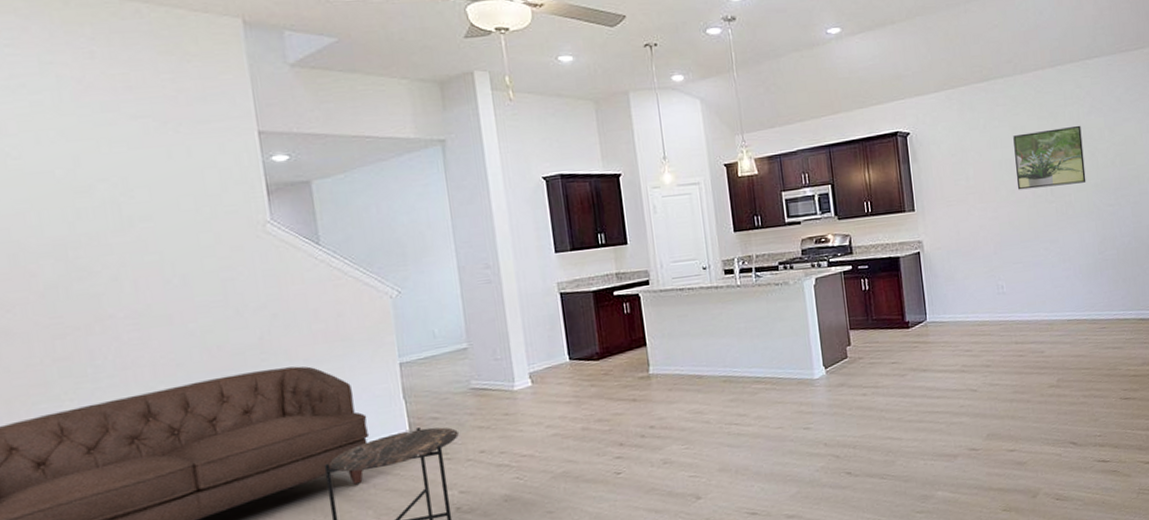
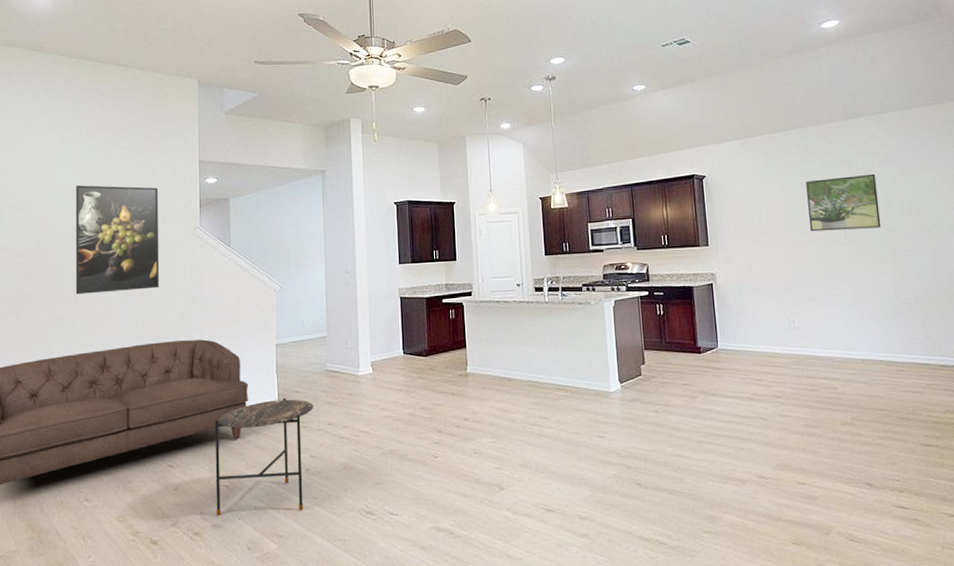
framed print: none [63,170,220,324] -> present [75,185,160,295]

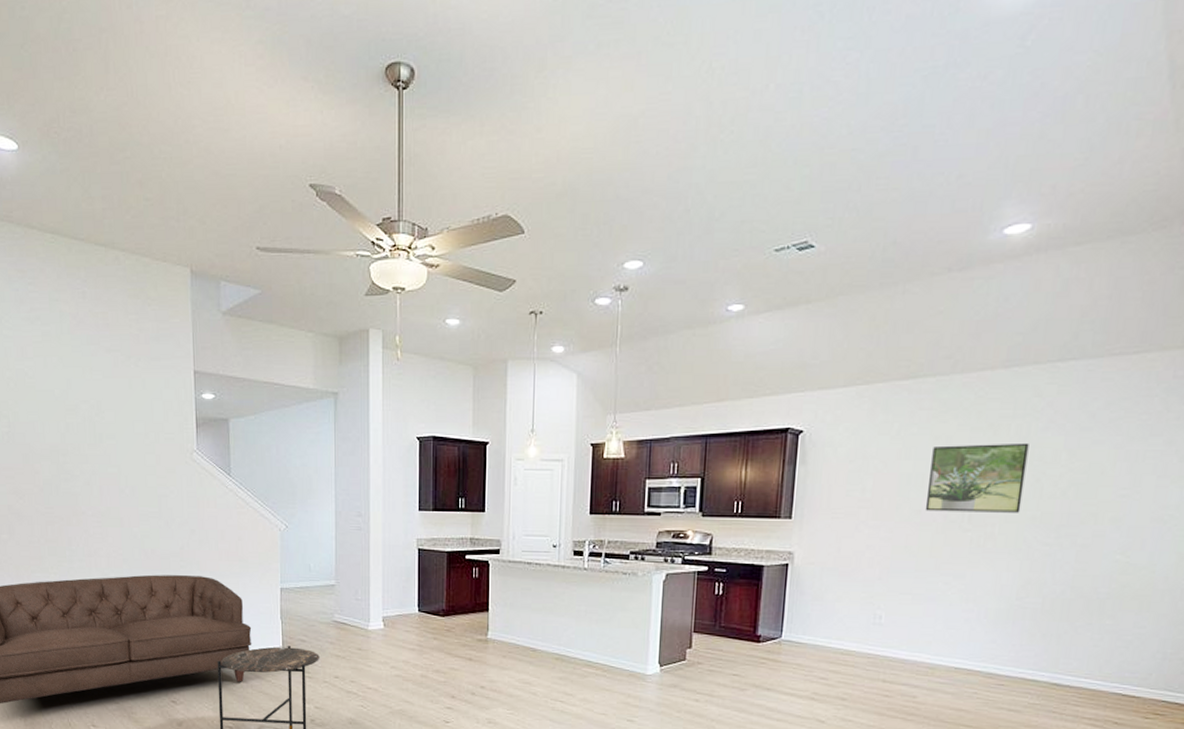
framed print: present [75,185,160,295] -> none [60,391,156,517]

